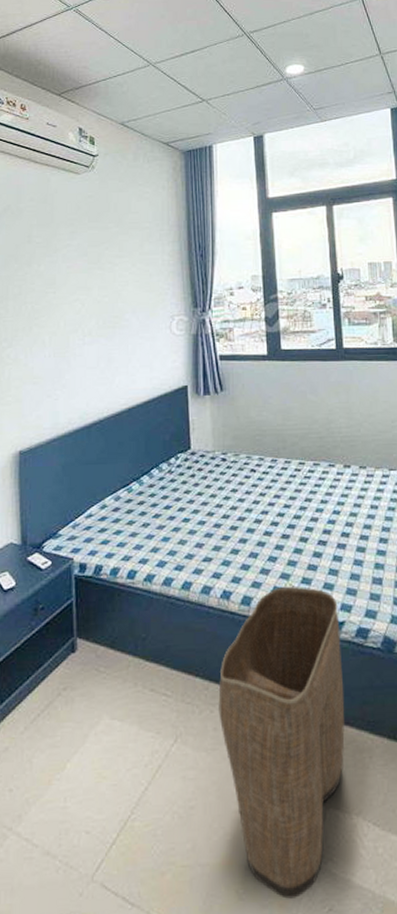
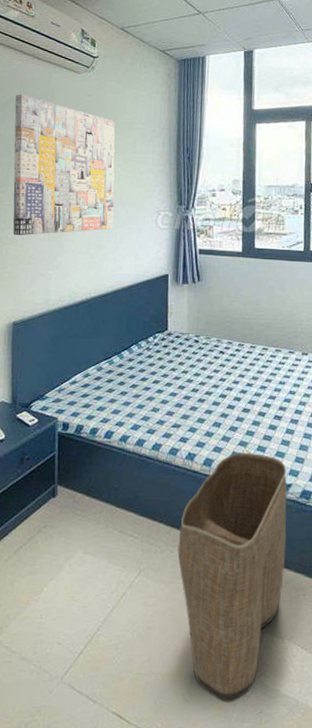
wall art: none [12,200,125,353] -> present [13,94,115,235]

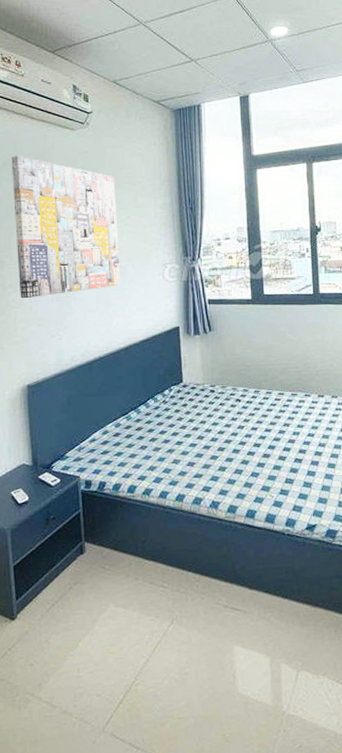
laundry basket: present [177,452,287,703] -> none [208,496,315,740]

